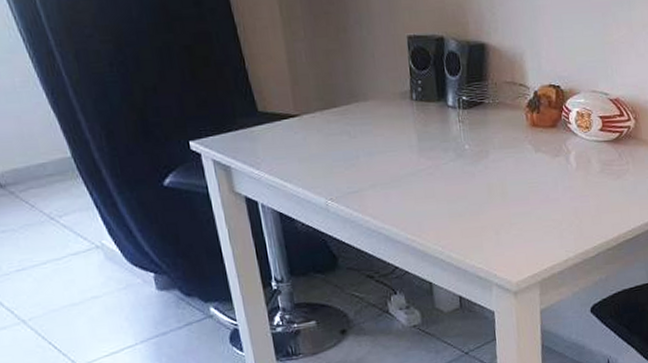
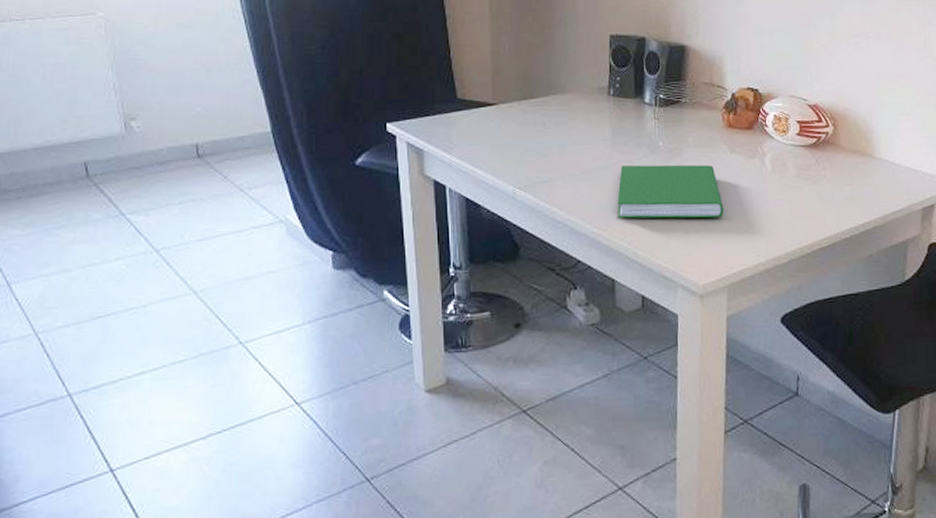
hardcover book: none [428,165,532,224] -> present [617,164,724,219]

